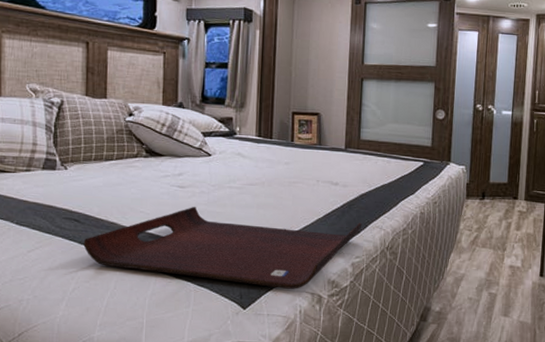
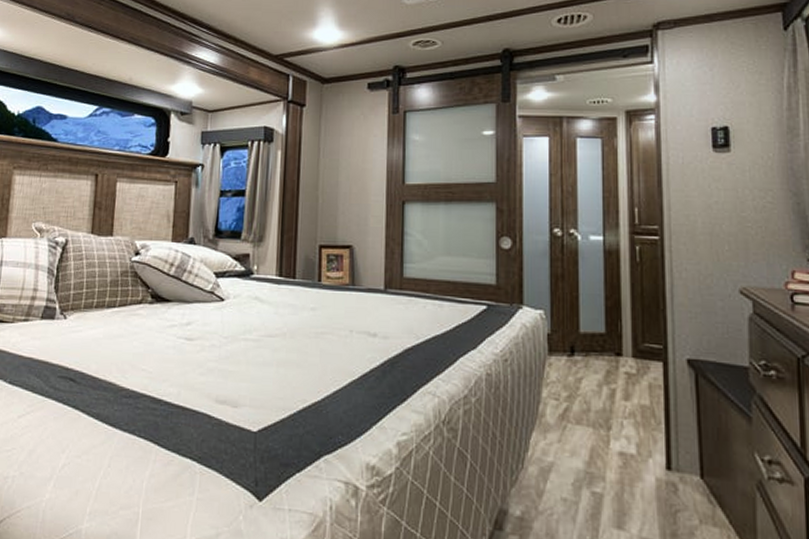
serving tray: present [83,206,362,289] -> none [77,363,409,476]

